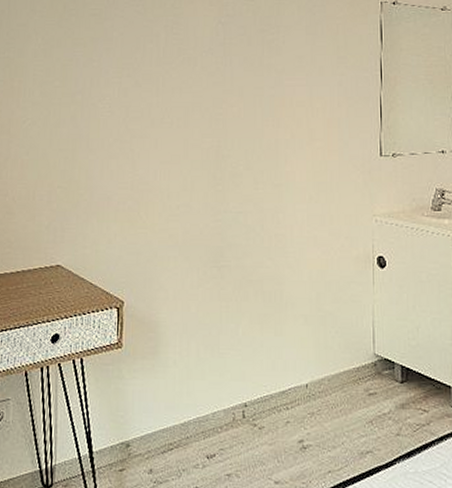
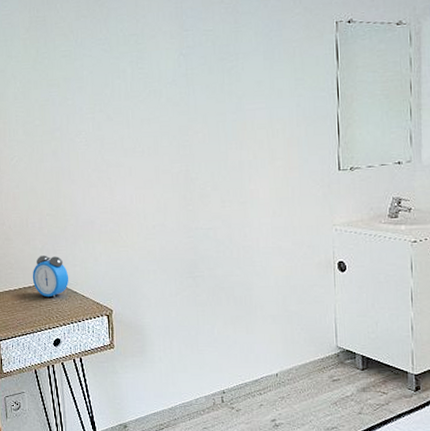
alarm clock: none [33,234,77,284] -> present [32,255,69,298]

